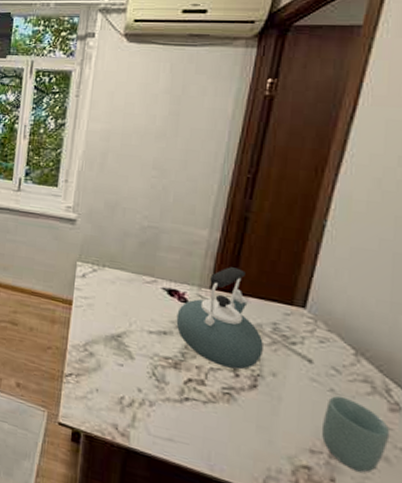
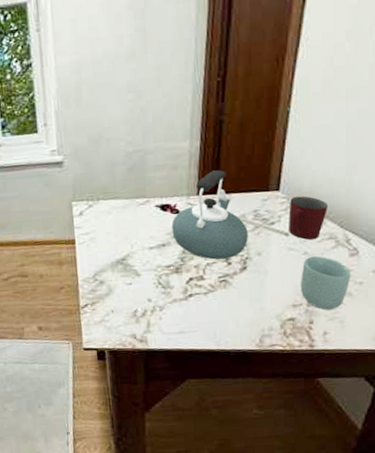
mug: none [313,319,364,377] -> present [288,196,328,240]

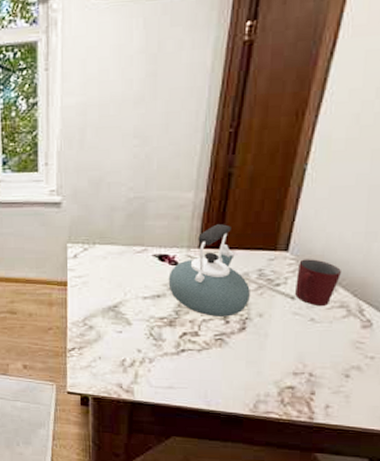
cup: present [301,255,351,310] -> none [304,323,362,383]

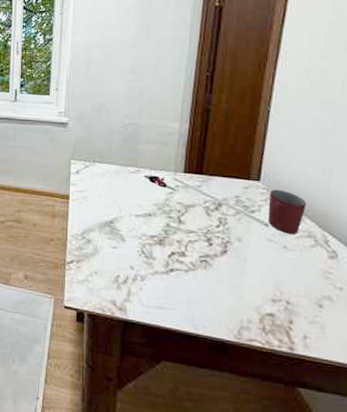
kettle: present [168,224,250,317] -> none [158,152,229,239]

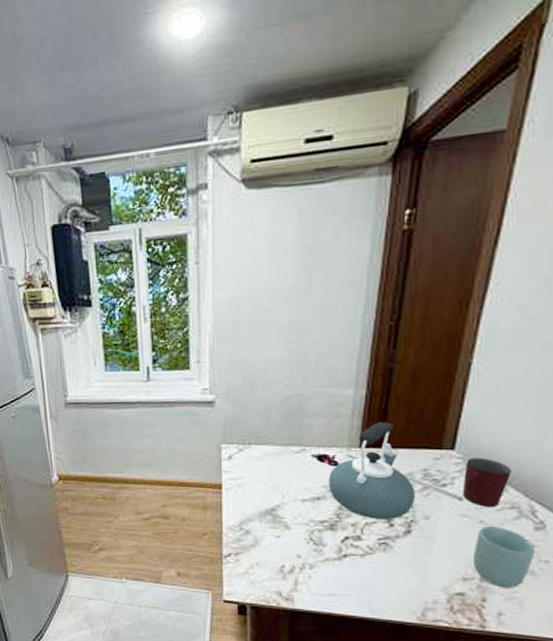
kettle: none [158,152,229,239] -> present [328,422,415,519]
cup: none [280,251,331,313] -> present [474,525,536,588]

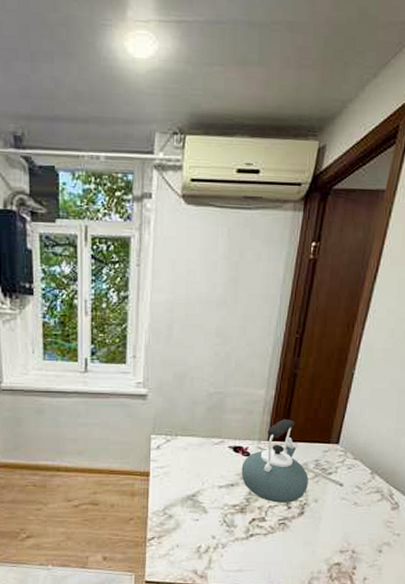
mug: present [463,457,511,507] -> none [343,451,378,491]
cup: present [474,525,536,588] -> none [348,506,392,557]

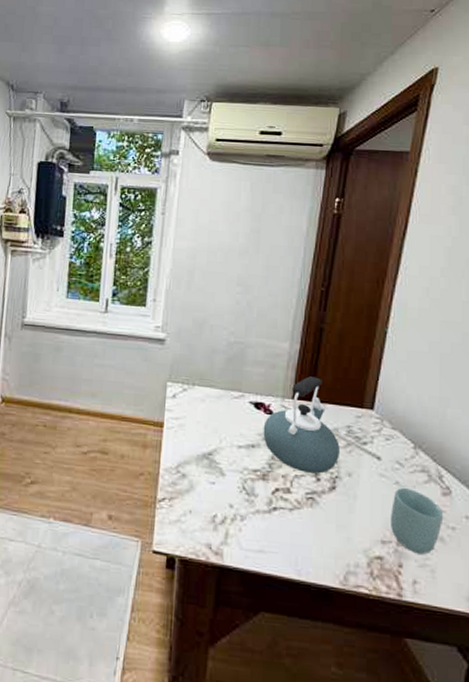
cup: none [348,506,392,557] -> present [391,487,444,555]

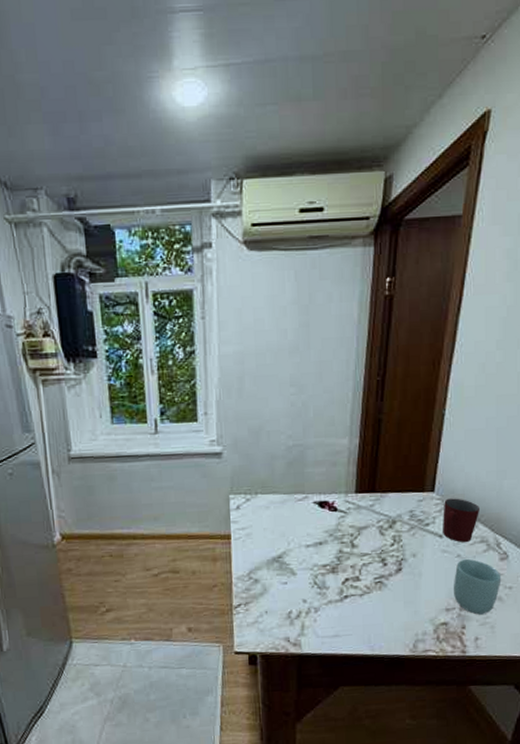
kettle: present [263,376,340,474] -> none [329,468,404,560]
mug: none [381,419,421,469] -> present [443,498,479,542]

